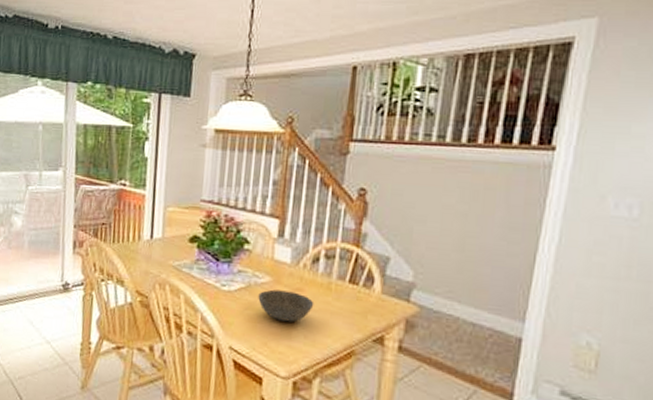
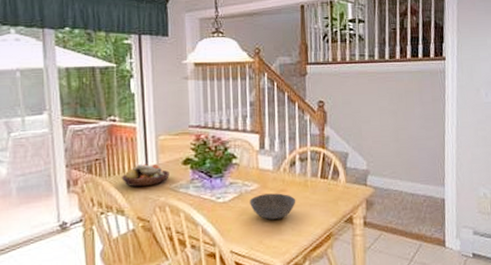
fruit bowl: none [125,235,174,260] -> present [121,164,169,187]

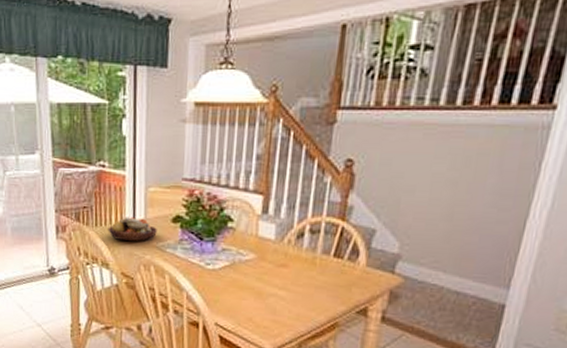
bowl: present [250,193,296,220] -> none [242,266,299,298]

